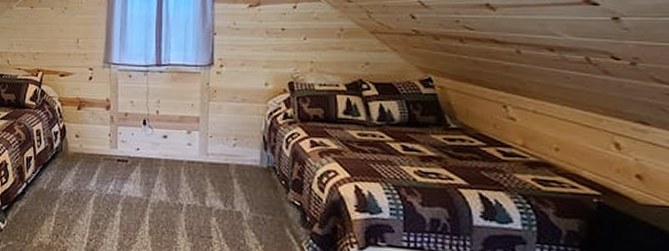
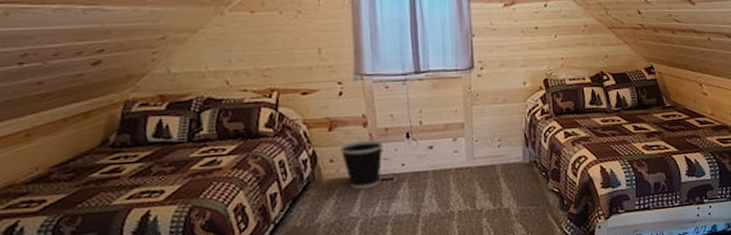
wastebasket: none [85,122,122,167] -> present [340,140,383,190]

